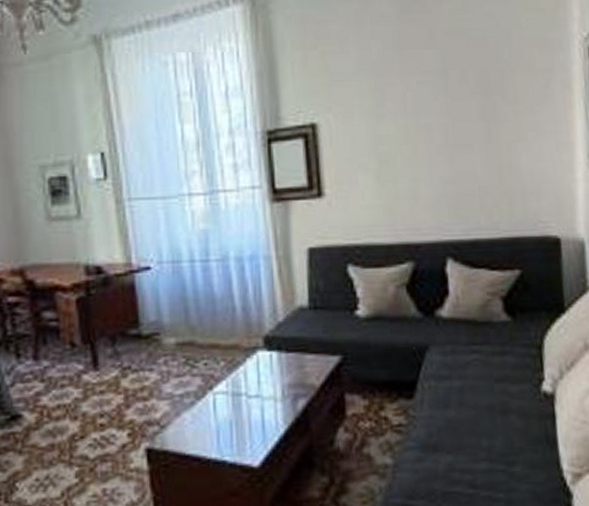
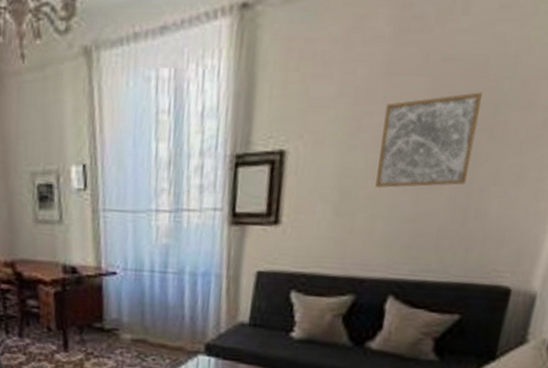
wall art: none [404,60,493,153] -> present [375,92,482,189]

